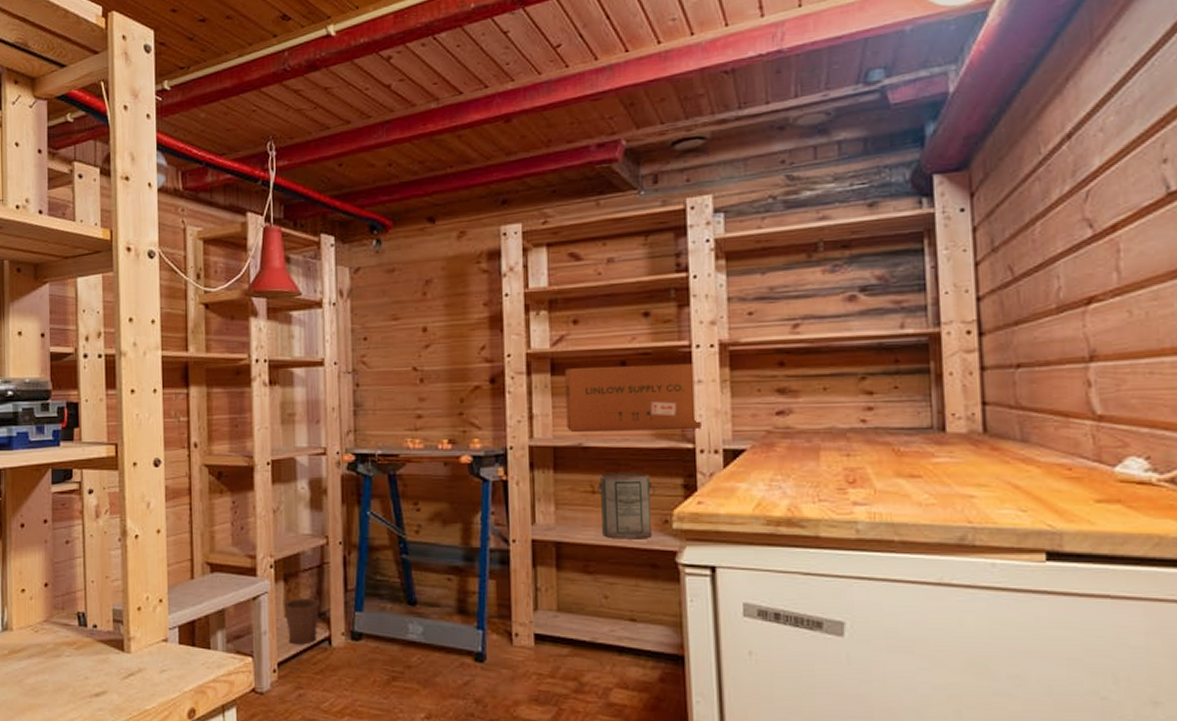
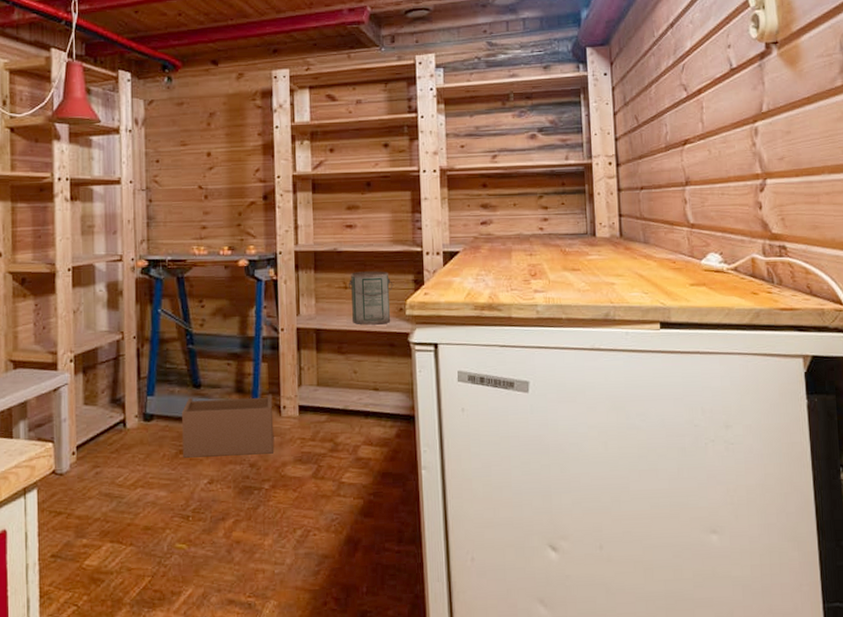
bucket: present [283,582,321,645] -> none [82,373,116,429]
storage bin: none [395,616,504,689] -> present [182,394,274,458]
box: present [564,362,701,433] -> none [323,184,427,240]

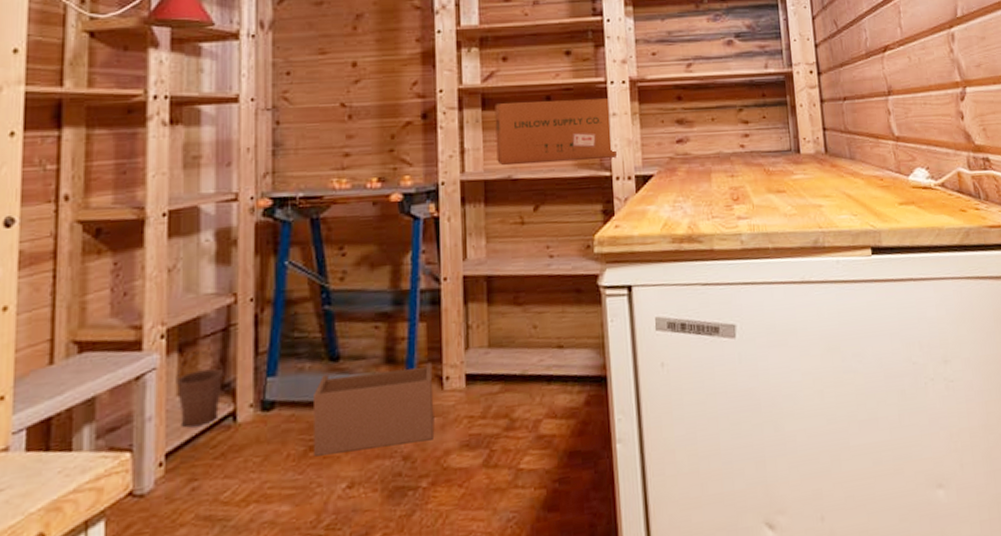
bucket: none [82,373,116,429] -> present [175,350,224,428]
box: none [323,184,427,240] -> present [494,97,617,166]
paint can: present [348,271,393,325] -> none [525,201,579,268]

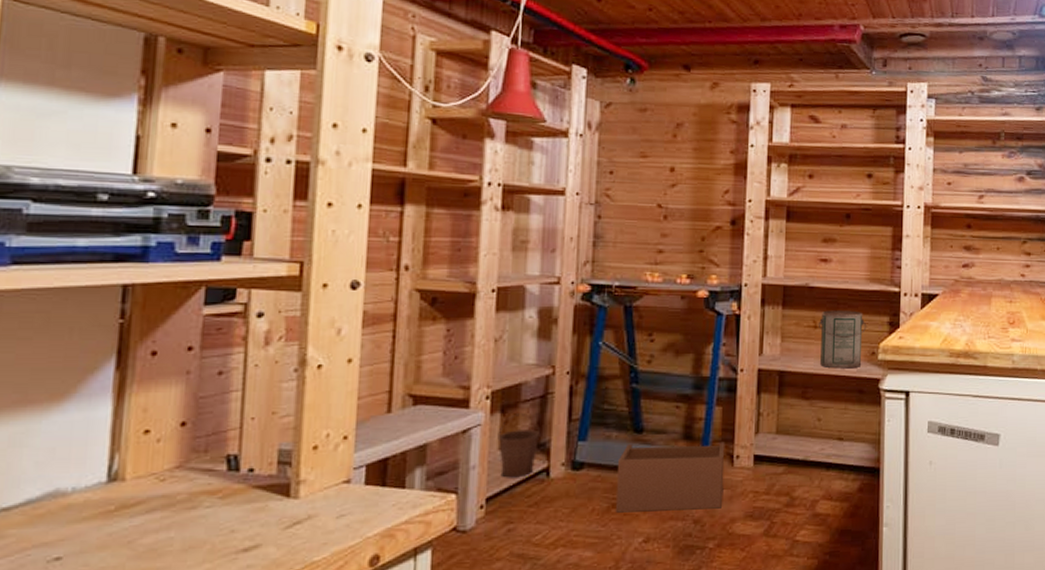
box: present [494,97,617,166] -> none [796,216,906,277]
paint can: none [525,201,579,268] -> present [818,310,867,369]

